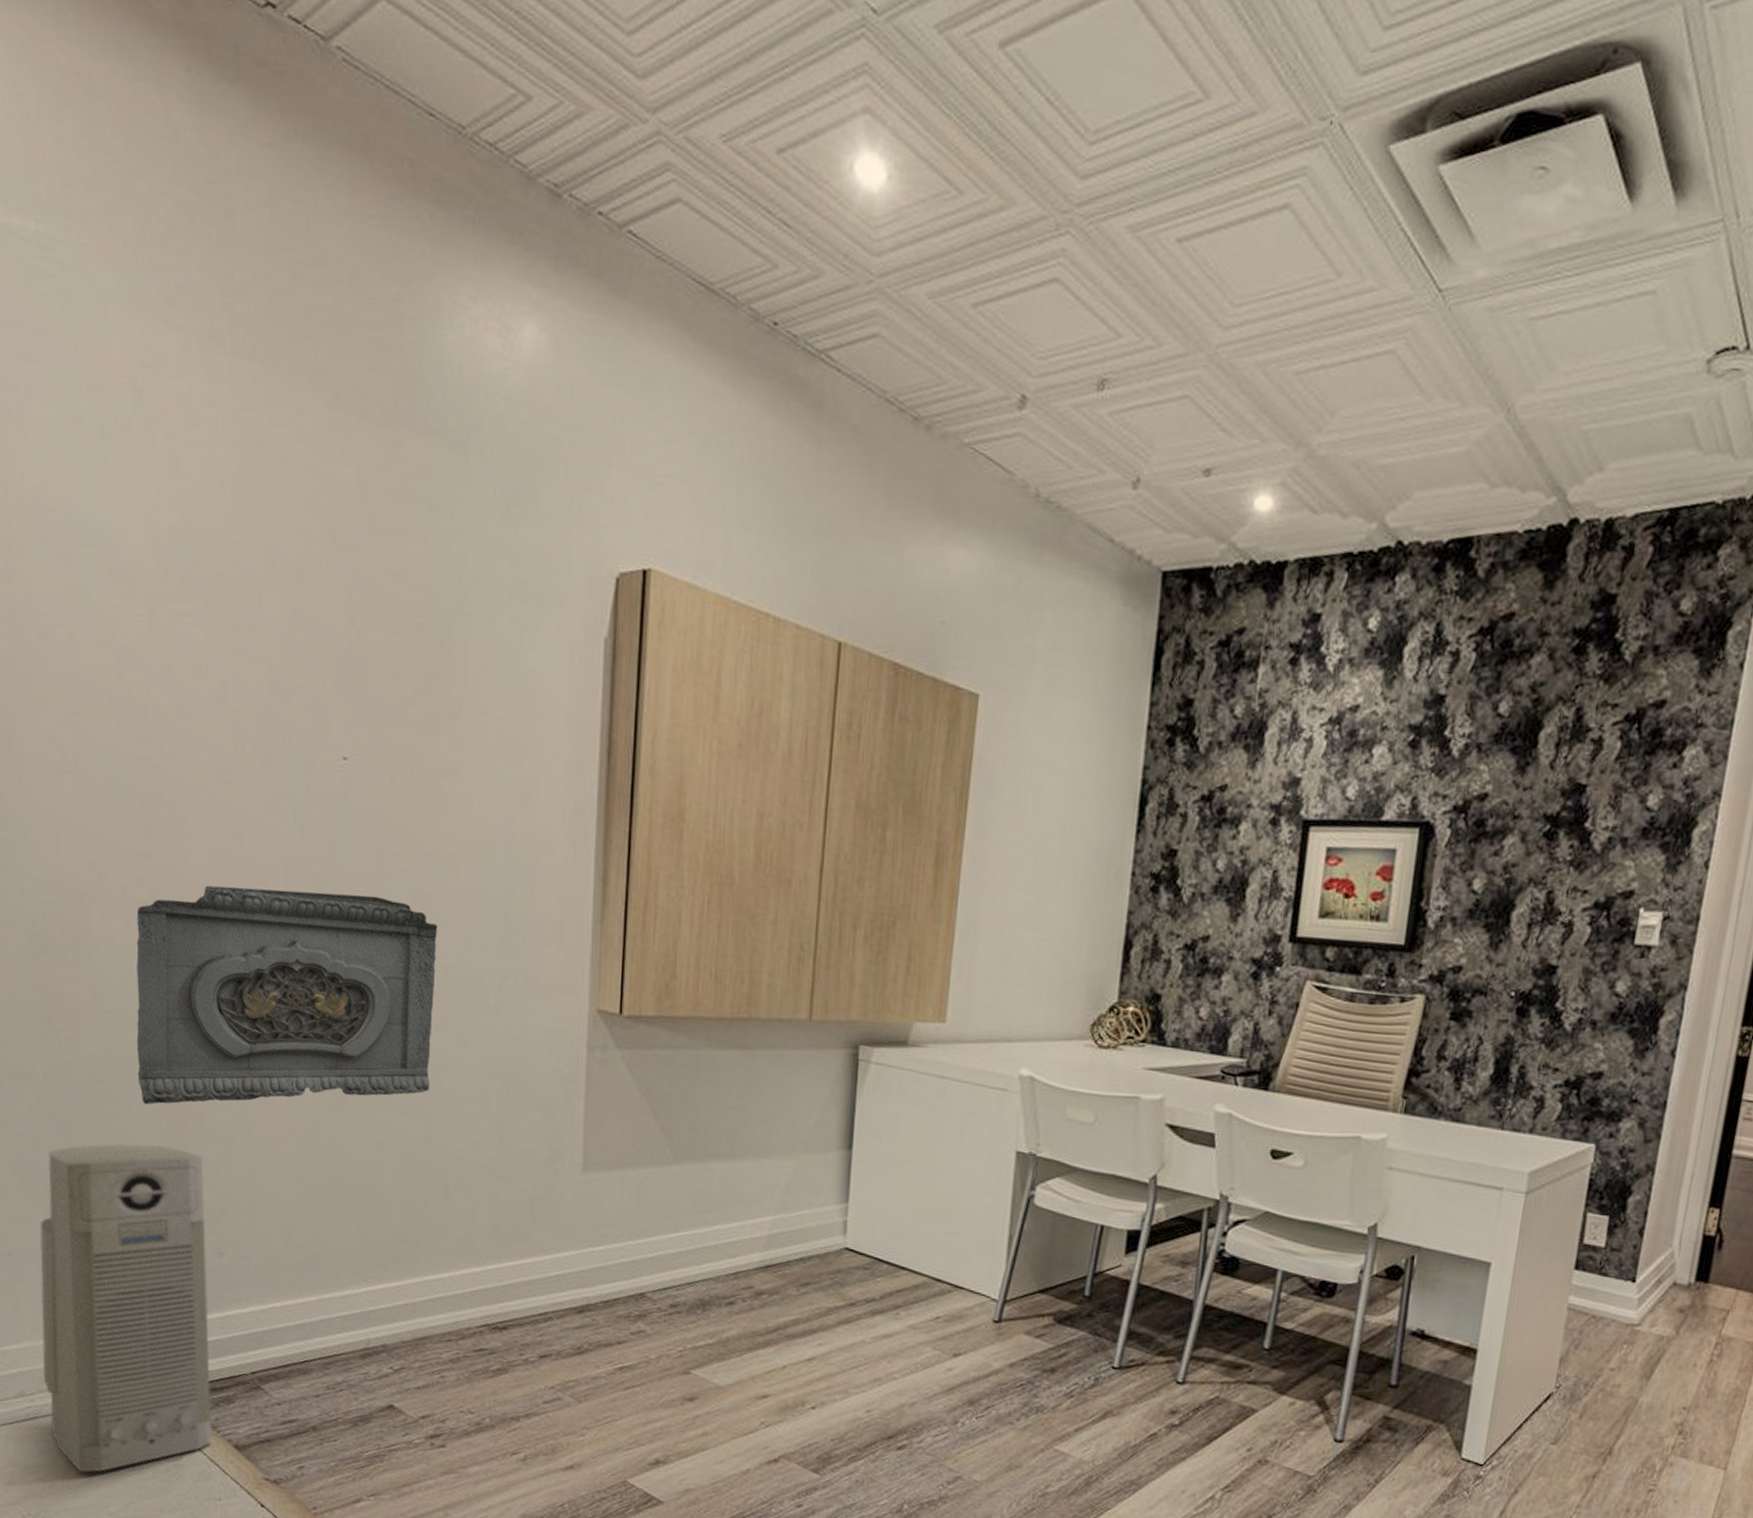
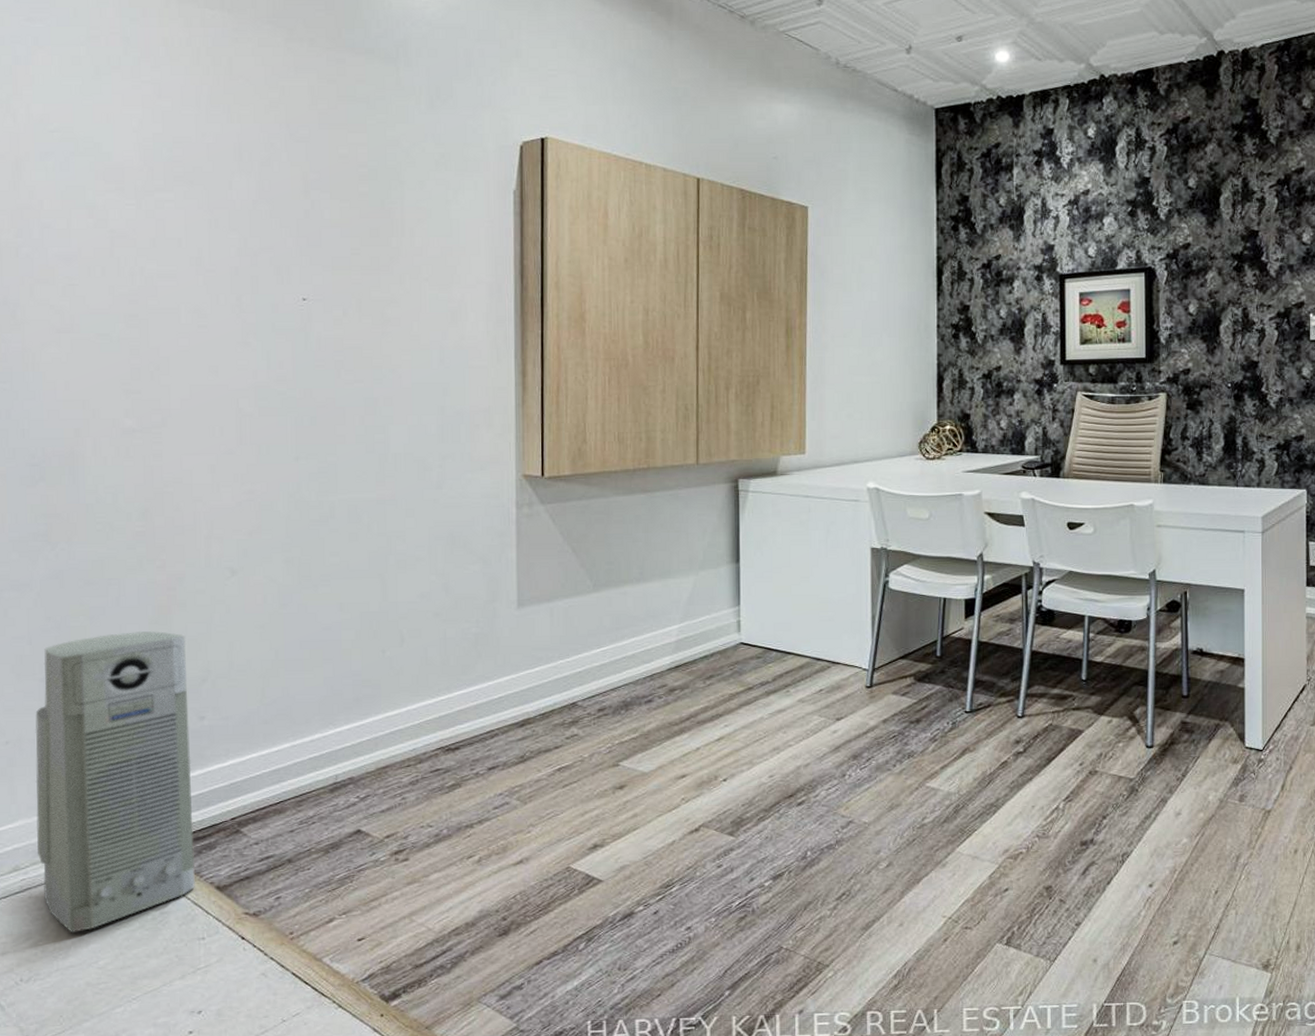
relief panel: present [136,885,438,1105] -> none [125,404,386,598]

